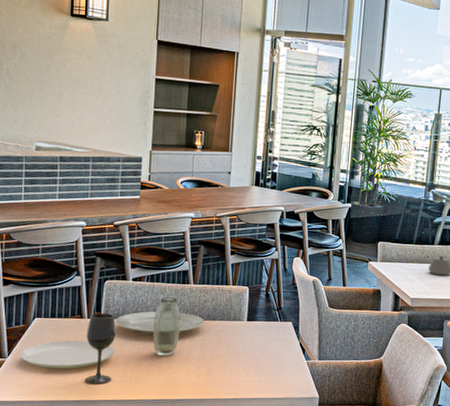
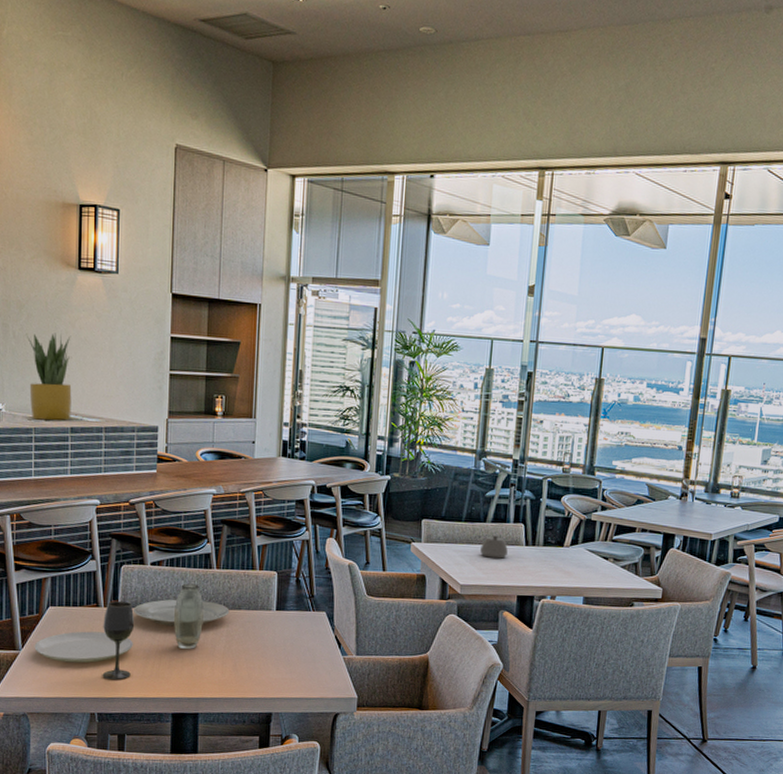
planter: none [19,71,63,150] -> present [26,332,72,421]

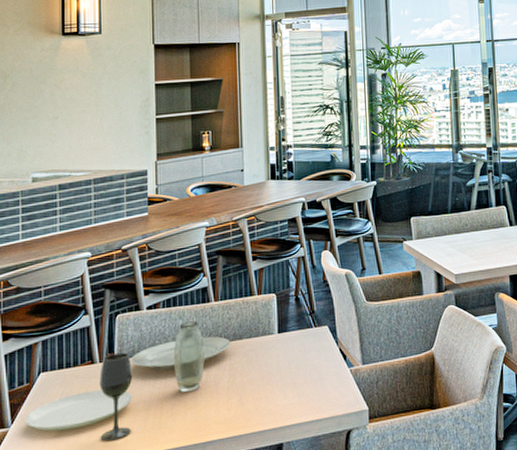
planter: present [26,332,72,421] -> none [11,95,59,183]
sugar bowl: present [479,534,509,559] -> none [468,220,496,244]

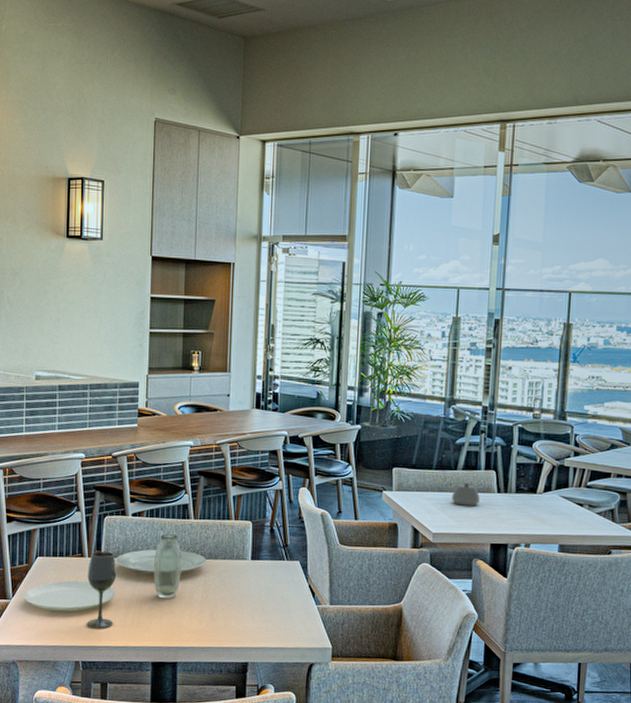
sugar bowl: none [468,220,496,244] -> present [451,481,481,506]

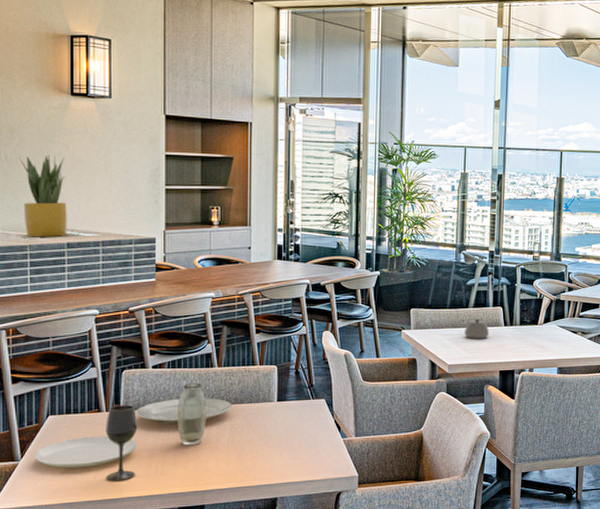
planter: none [19,296,60,379] -> present [18,153,67,238]

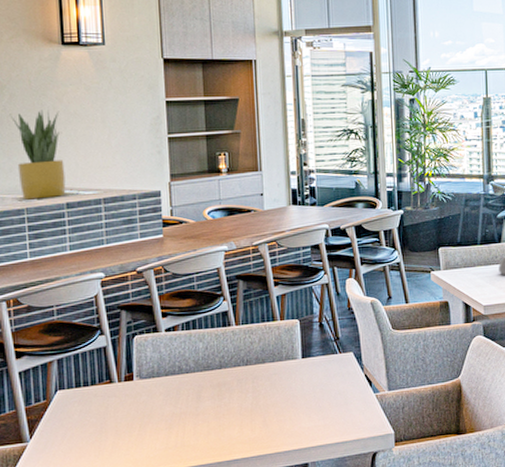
plate: present [34,436,136,469] -> none [44,408,153,448]
wine glass: present [105,405,138,482] -> none [118,373,154,458]
plate: present [135,398,232,425] -> none [150,359,254,392]
vase: present [176,383,206,445] -> none [194,344,227,413]

